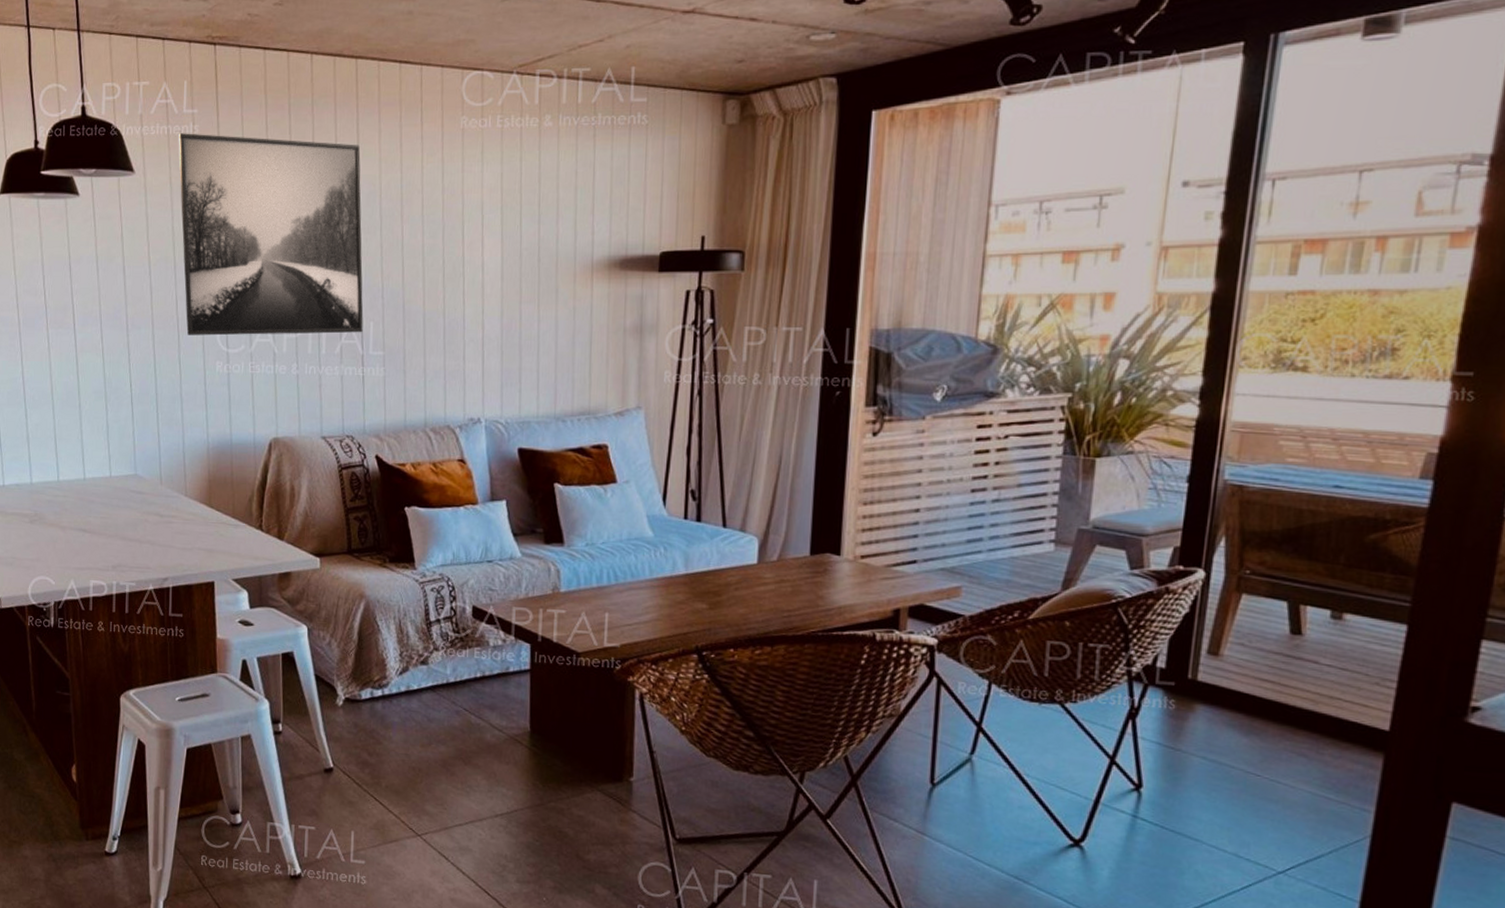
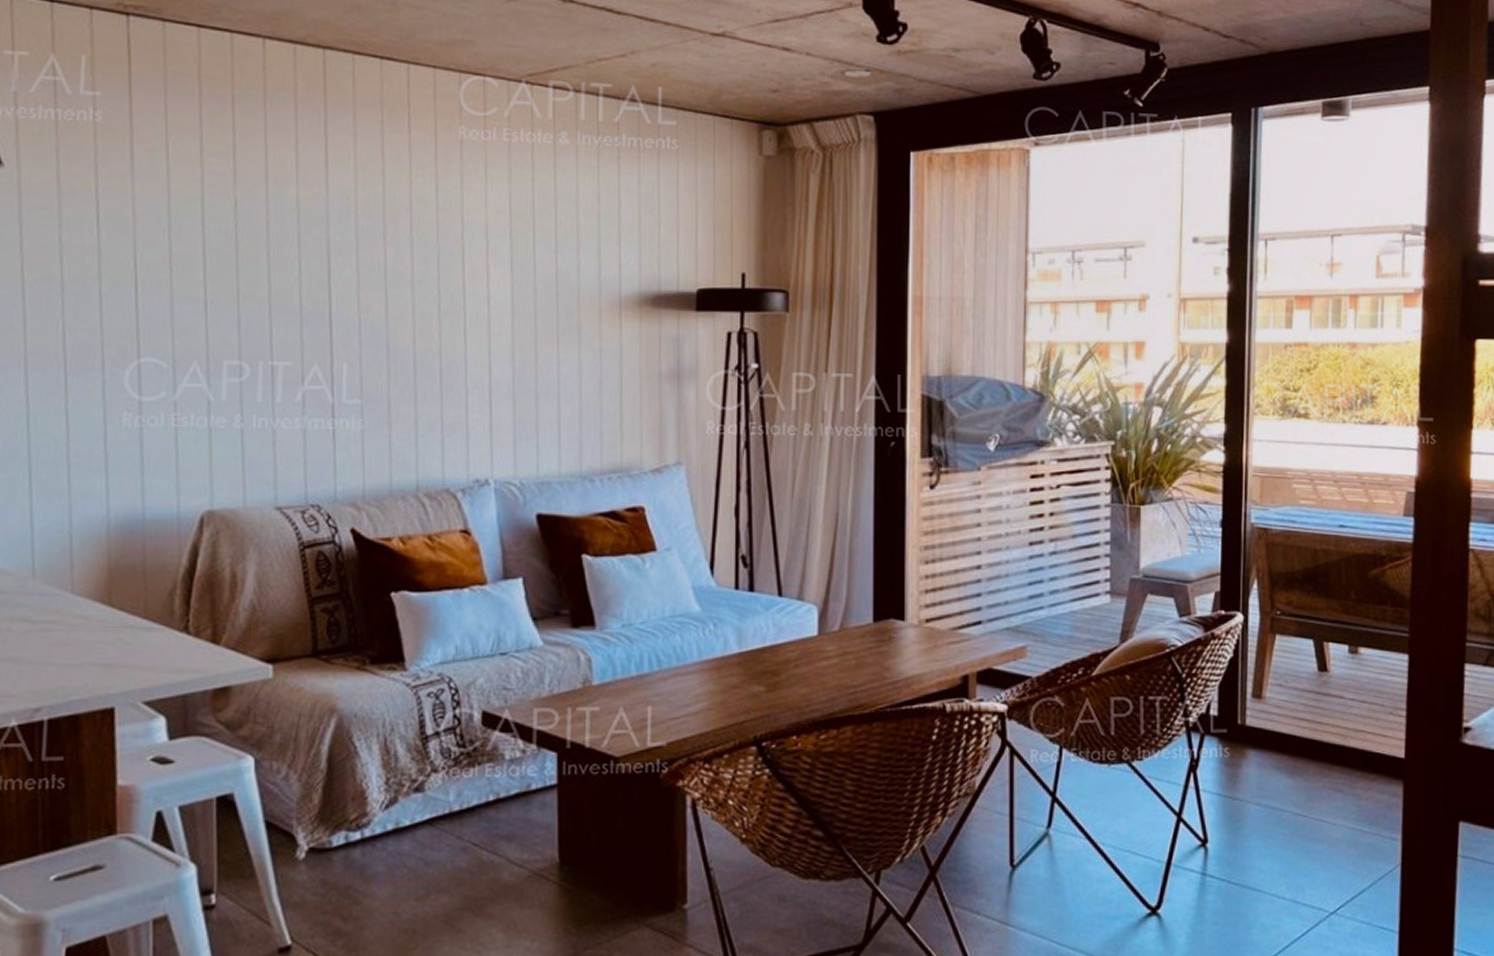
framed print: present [178,133,363,336] -> none [70,119,334,379]

